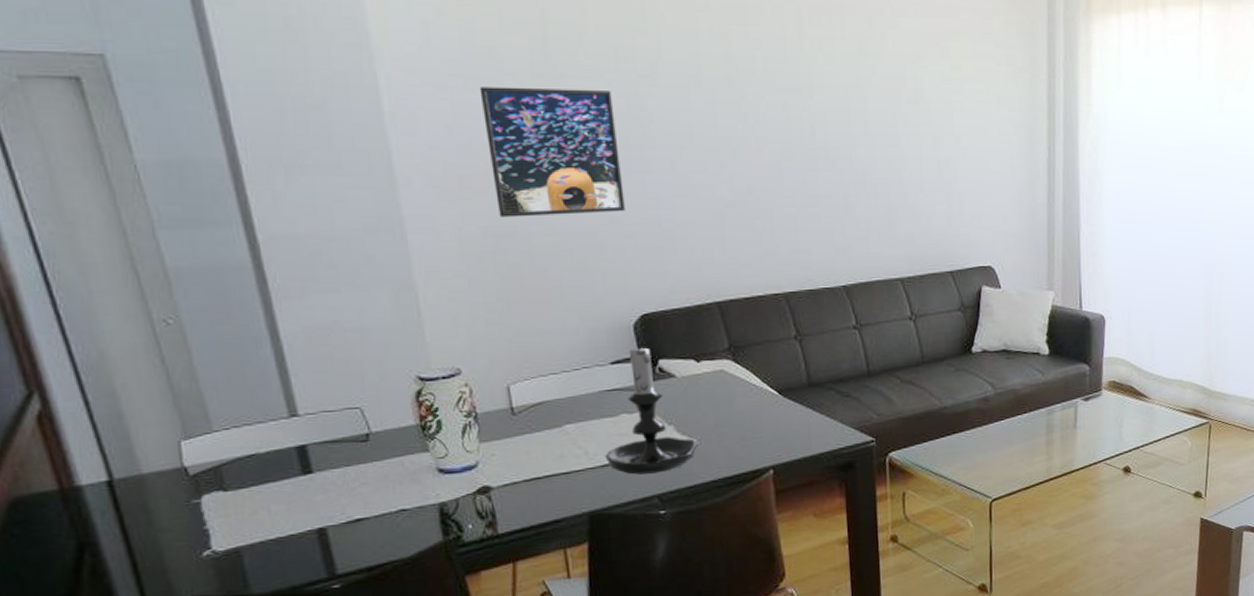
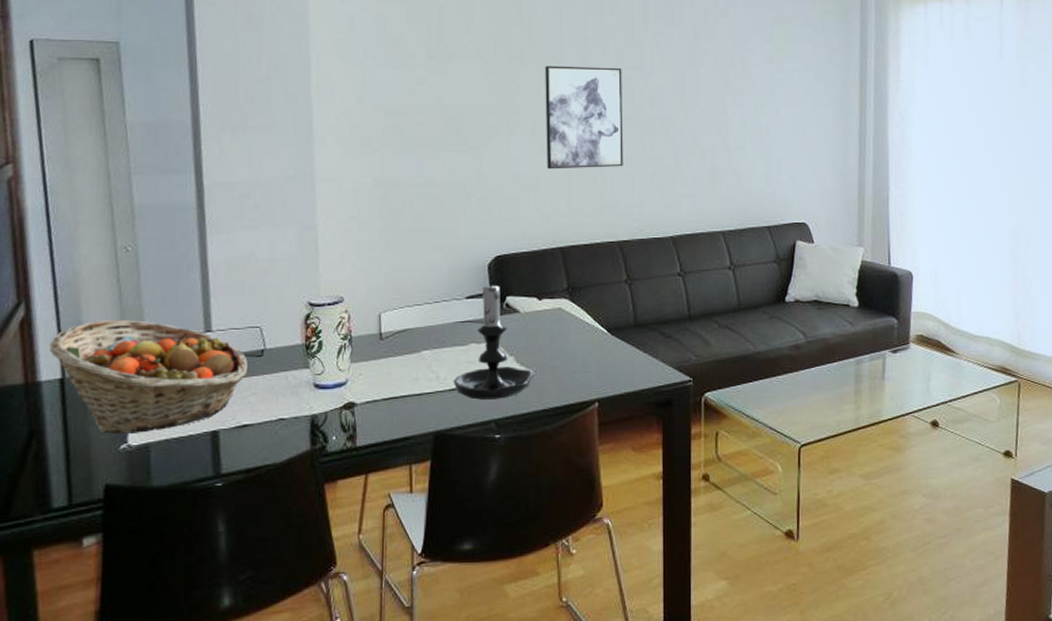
fruit basket: none [83,407,353,540] -> present [49,320,249,434]
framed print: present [479,87,625,218] -> none [385,66,491,171]
wall art: none [682,87,784,212] -> present [545,66,623,169]

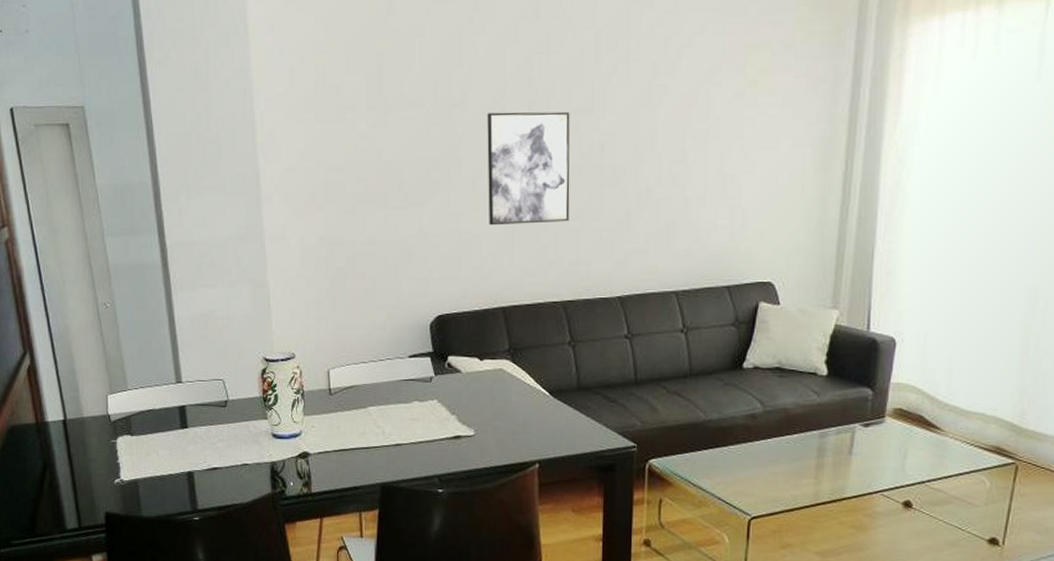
fruit basket: present [49,320,249,434] -> none [51,370,215,470]
candle holder: present [453,278,533,400] -> none [398,338,474,456]

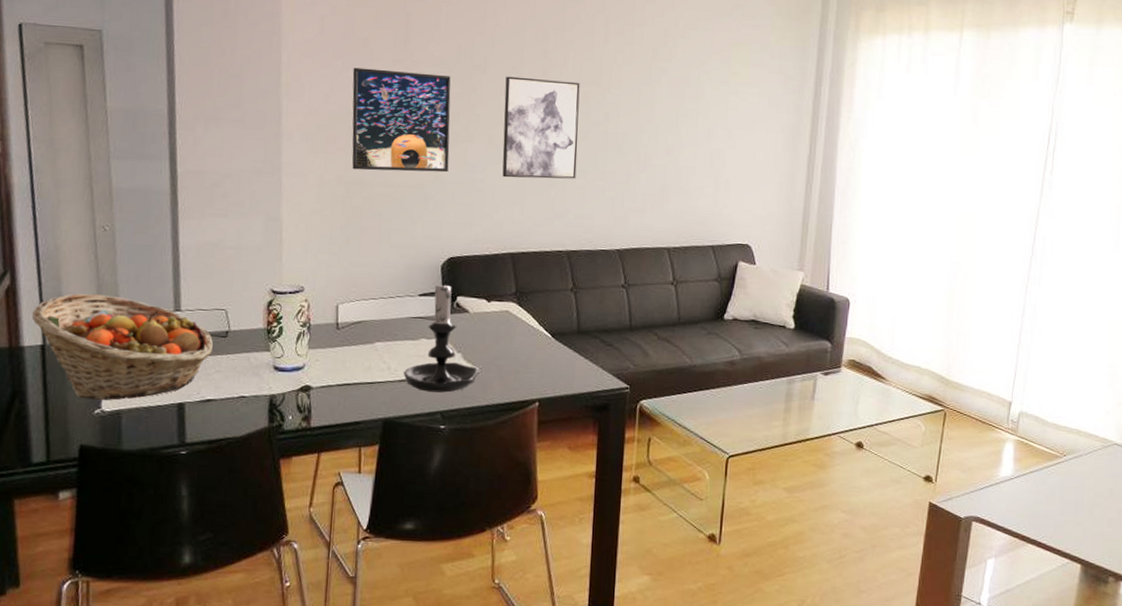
fruit basket: none [51,370,215,470] -> present [31,293,214,400]
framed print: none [327,118,432,229] -> present [352,67,451,173]
candle holder: none [398,338,474,456] -> present [403,278,479,393]

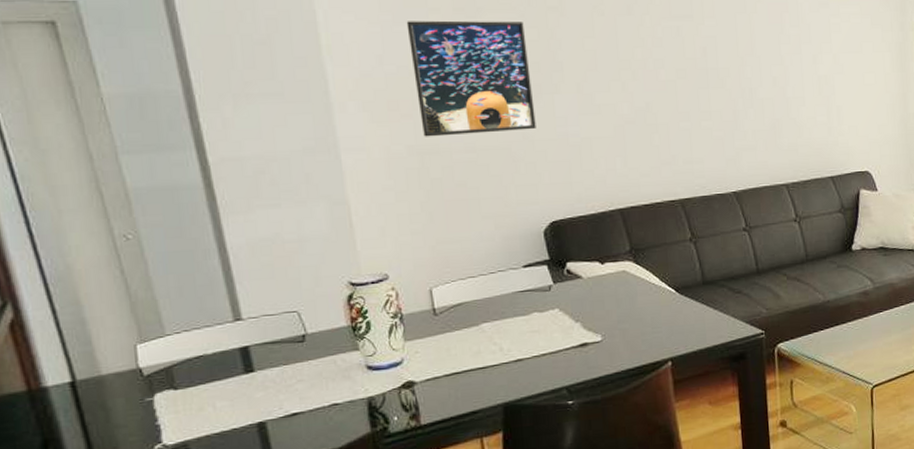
fruit basket: present [31,293,214,400] -> none [49,313,290,435]
candle holder: present [403,278,479,393] -> none [518,245,602,369]
wall art: present [502,76,580,179] -> none [586,16,680,128]

